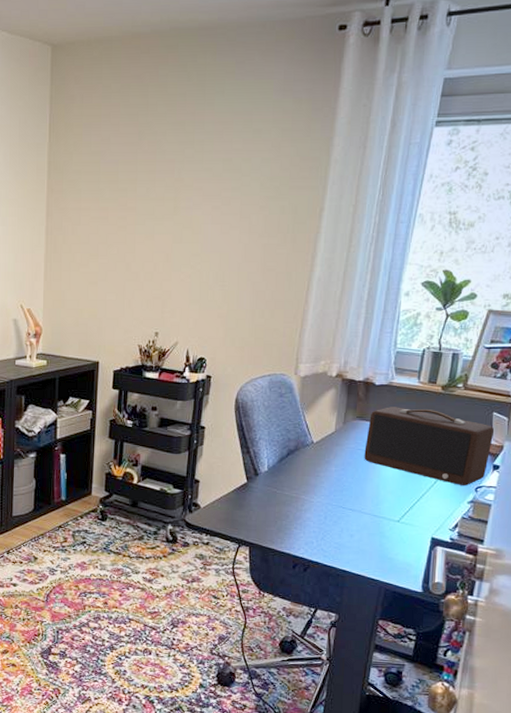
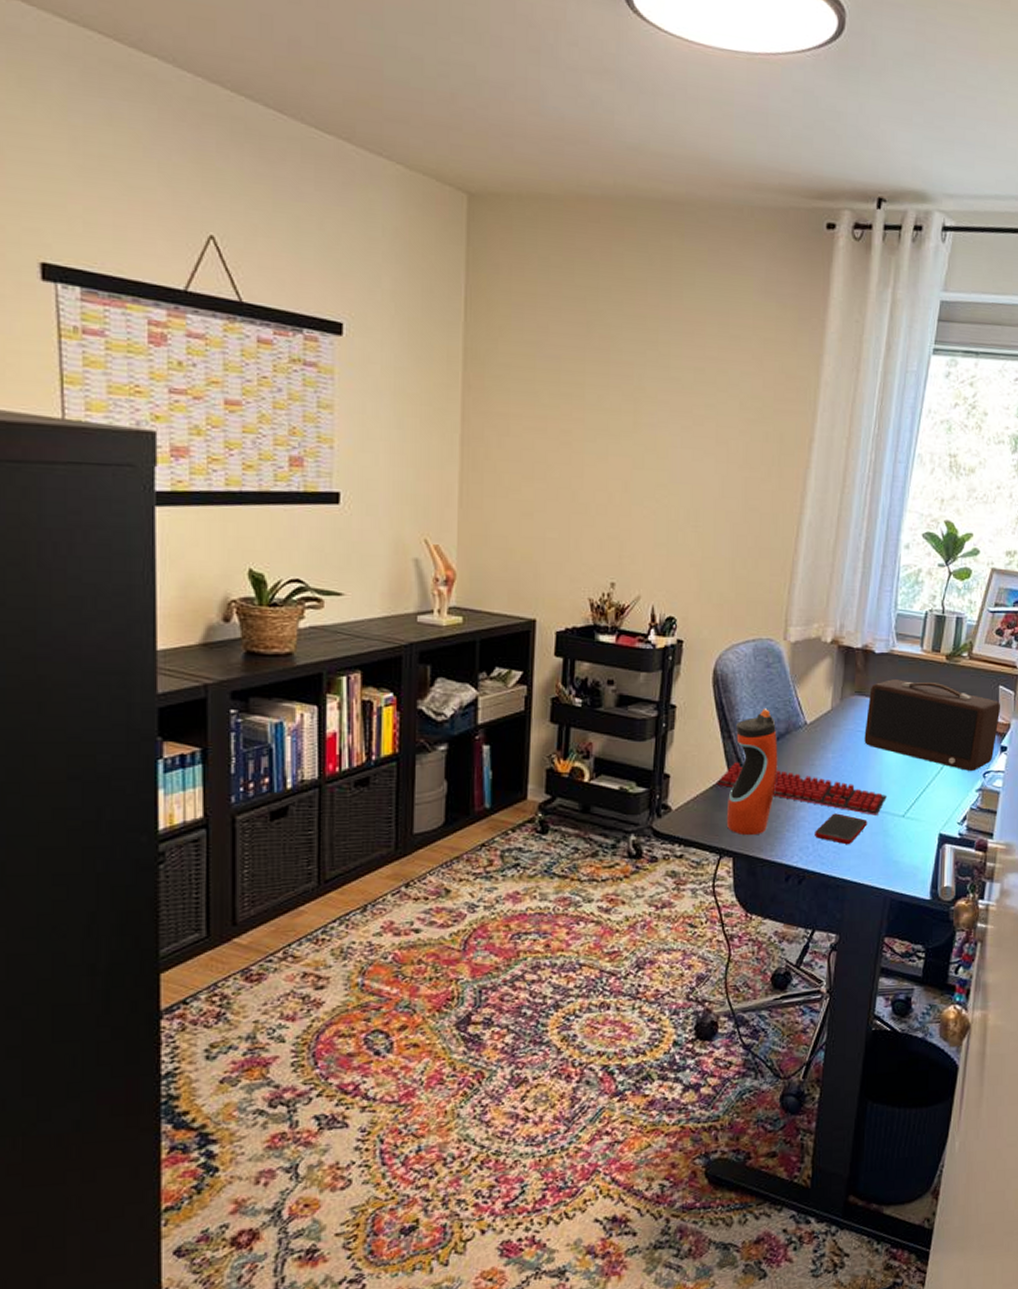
keyboard: none [237,472,383,520] -> present [717,762,887,816]
water bottle: none [244,430,289,531] -> present [726,709,778,836]
cell phone: none [318,516,366,543] -> present [815,813,868,845]

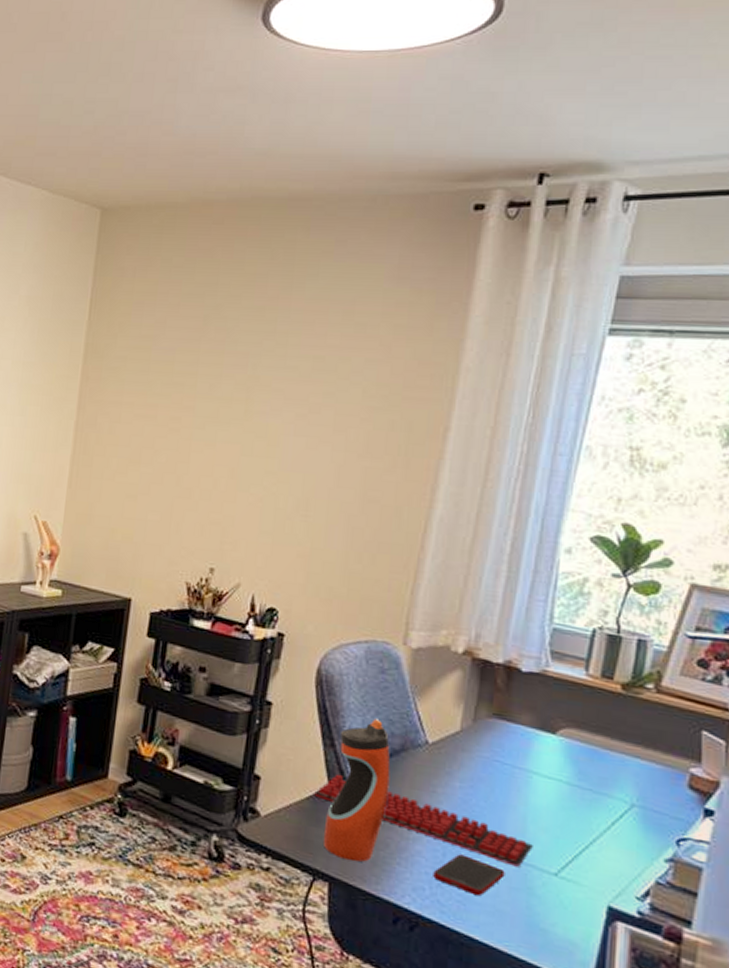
speaker: present [864,679,1000,771] -> none [503,704,703,835]

